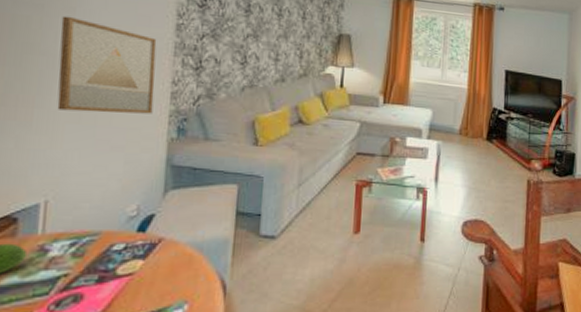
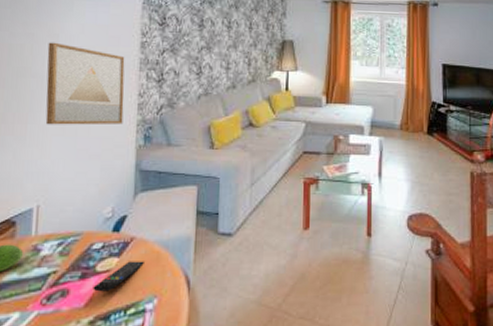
remote control: none [112,264,174,297] -> present [93,261,144,292]

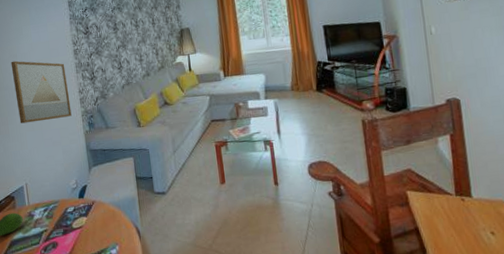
remote control: present [93,261,144,292] -> none [72,218,105,243]

